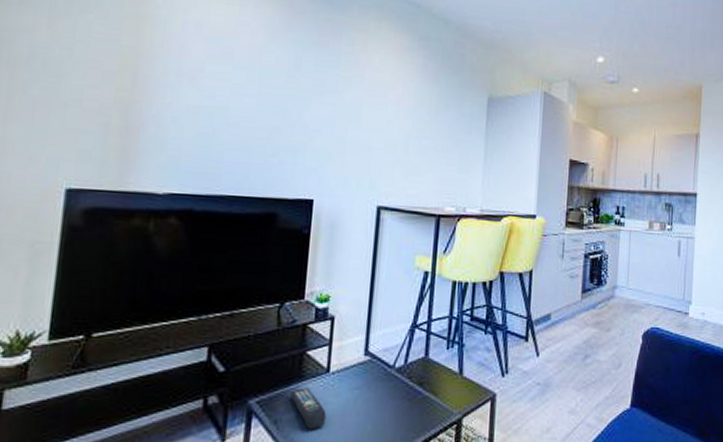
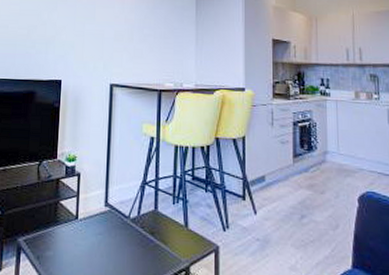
remote control: present [290,388,326,430] -> none [49,231,77,267]

